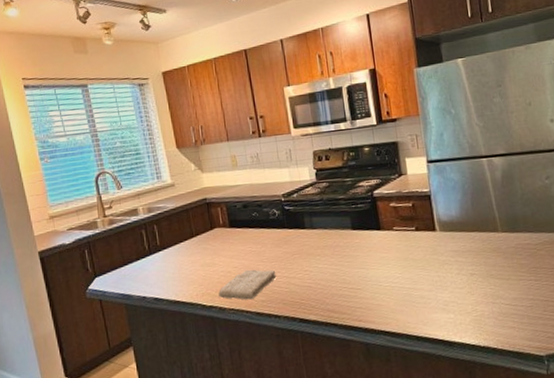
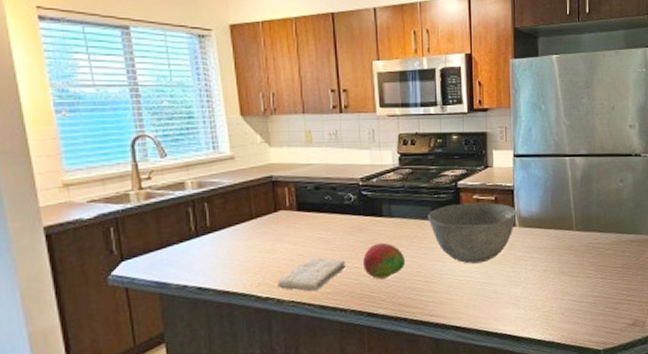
fruit: none [291,253,331,287] -> present [363,242,406,279]
bowl: none [347,209,437,270] -> present [428,202,517,264]

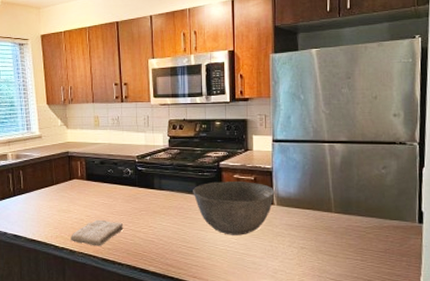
fruit: present [363,242,406,279] -> none [138,210,173,241]

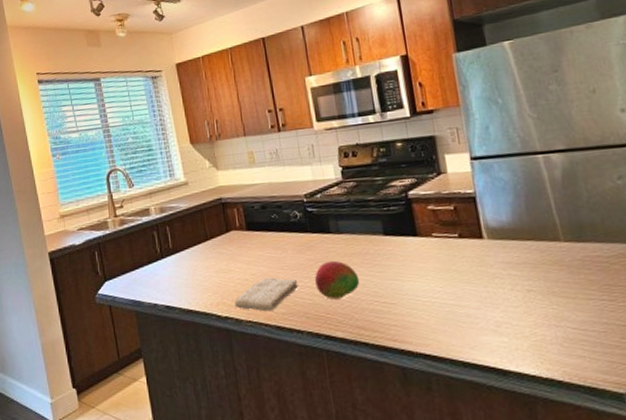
fruit: none [138,210,173,241] -> present [315,260,360,300]
bowl: present [193,181,275,235] -> none [378,212,484,283]

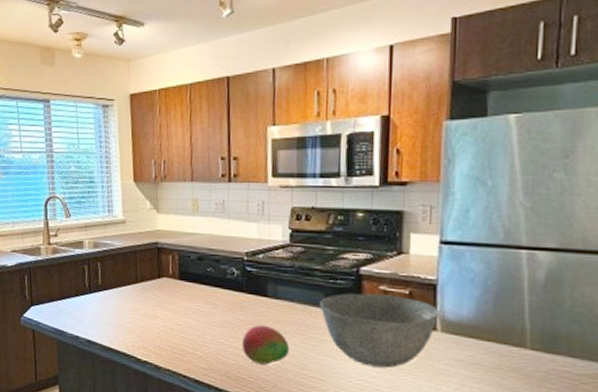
washcloth: present [235,277,299,312] -> none [156,330,224,364]
bowl: none [378,212,484,283] -> present [320,293,439,369]

